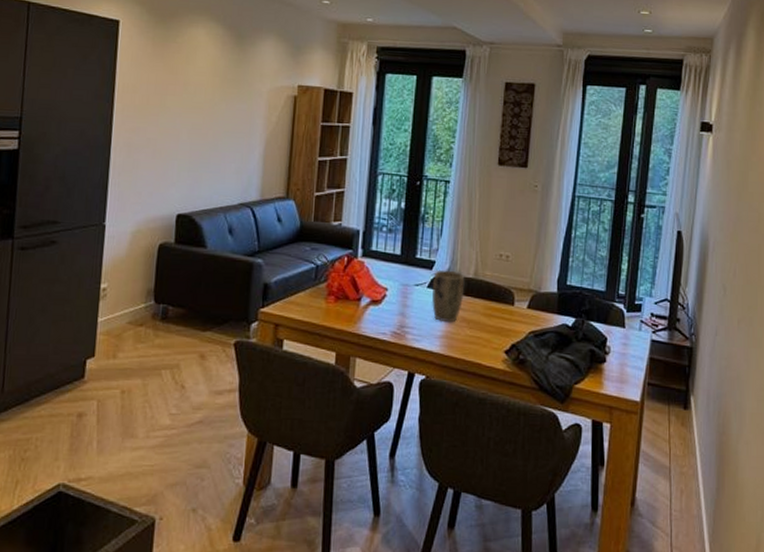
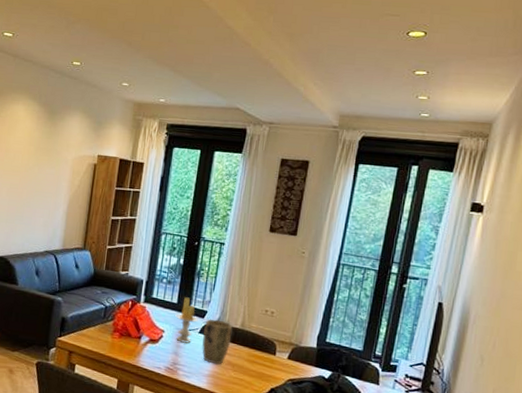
candle: none [399,247,426,301] -> present [175,297,198,344]

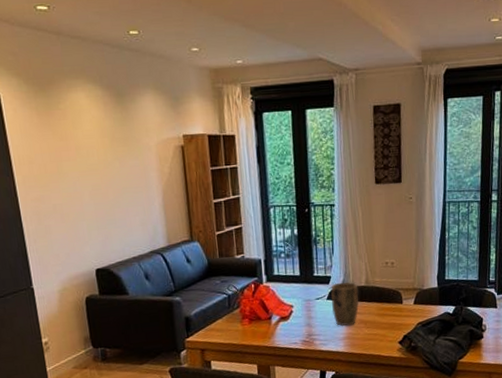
candle: present [175,297,198,344] -> none [301,267,324,313]

